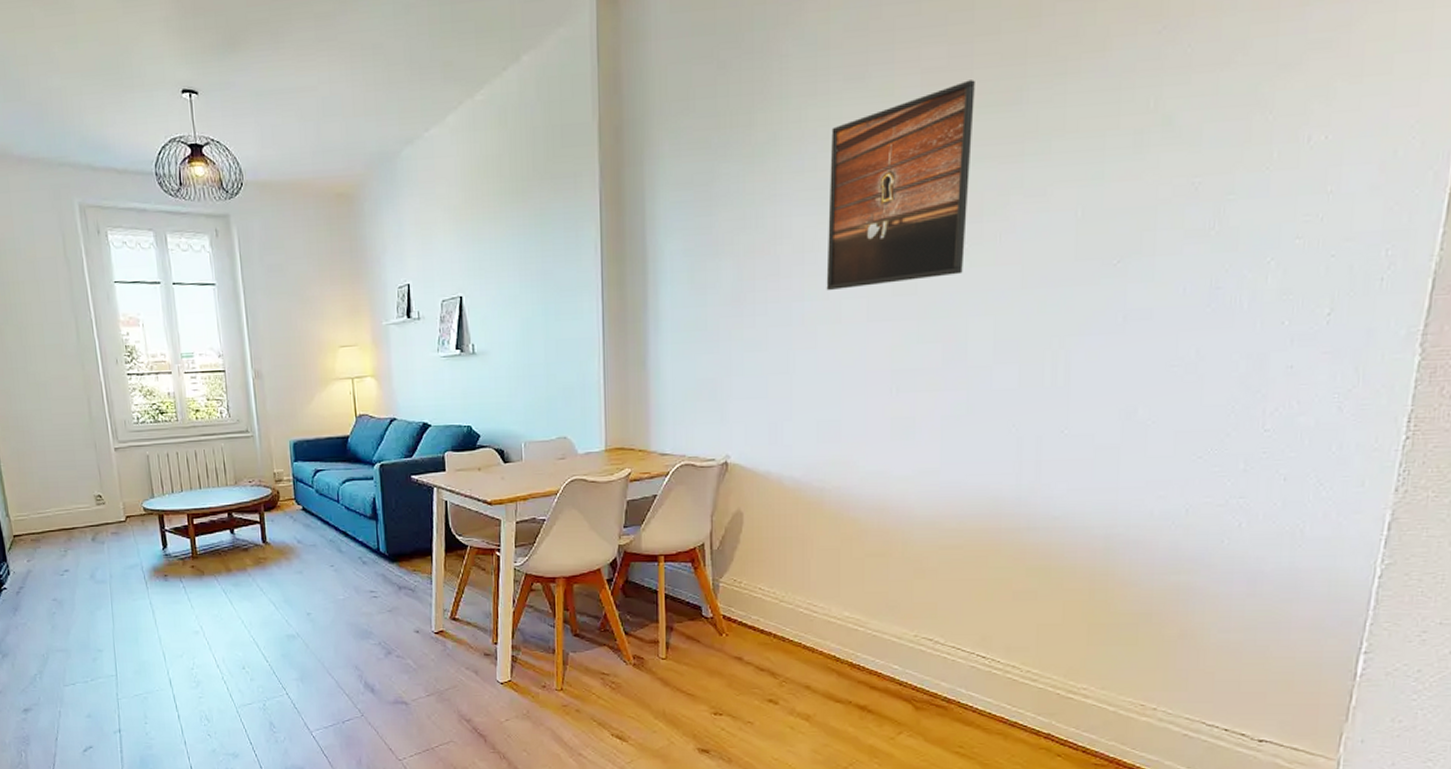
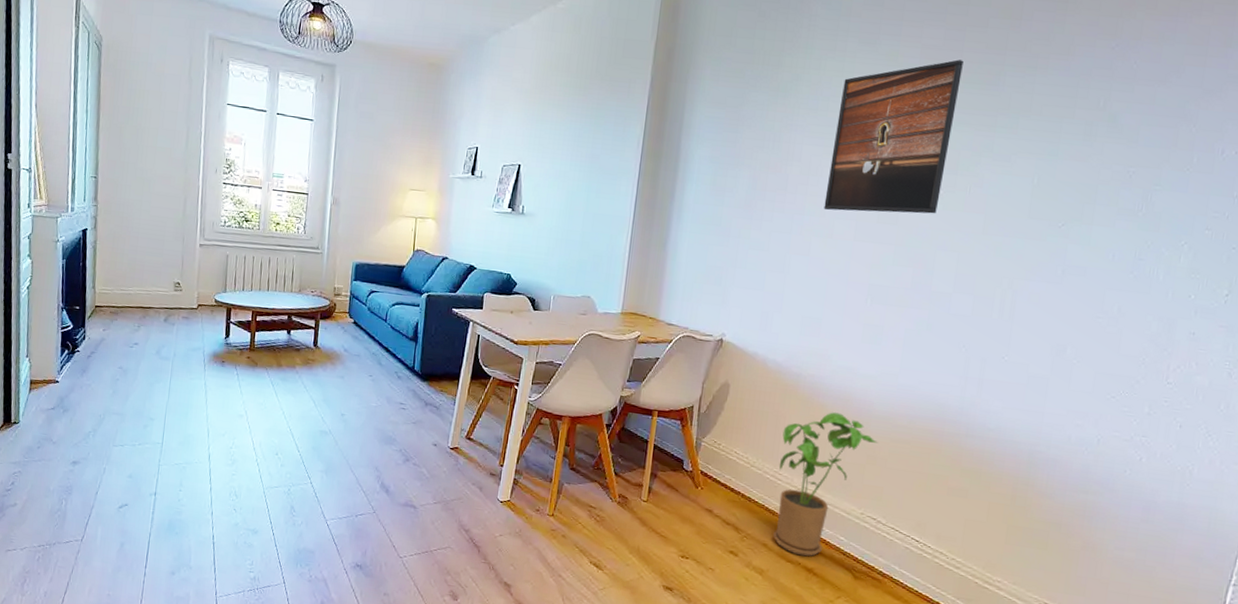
house plant: none [812,526,924,693] -> present [773,412,878,557]

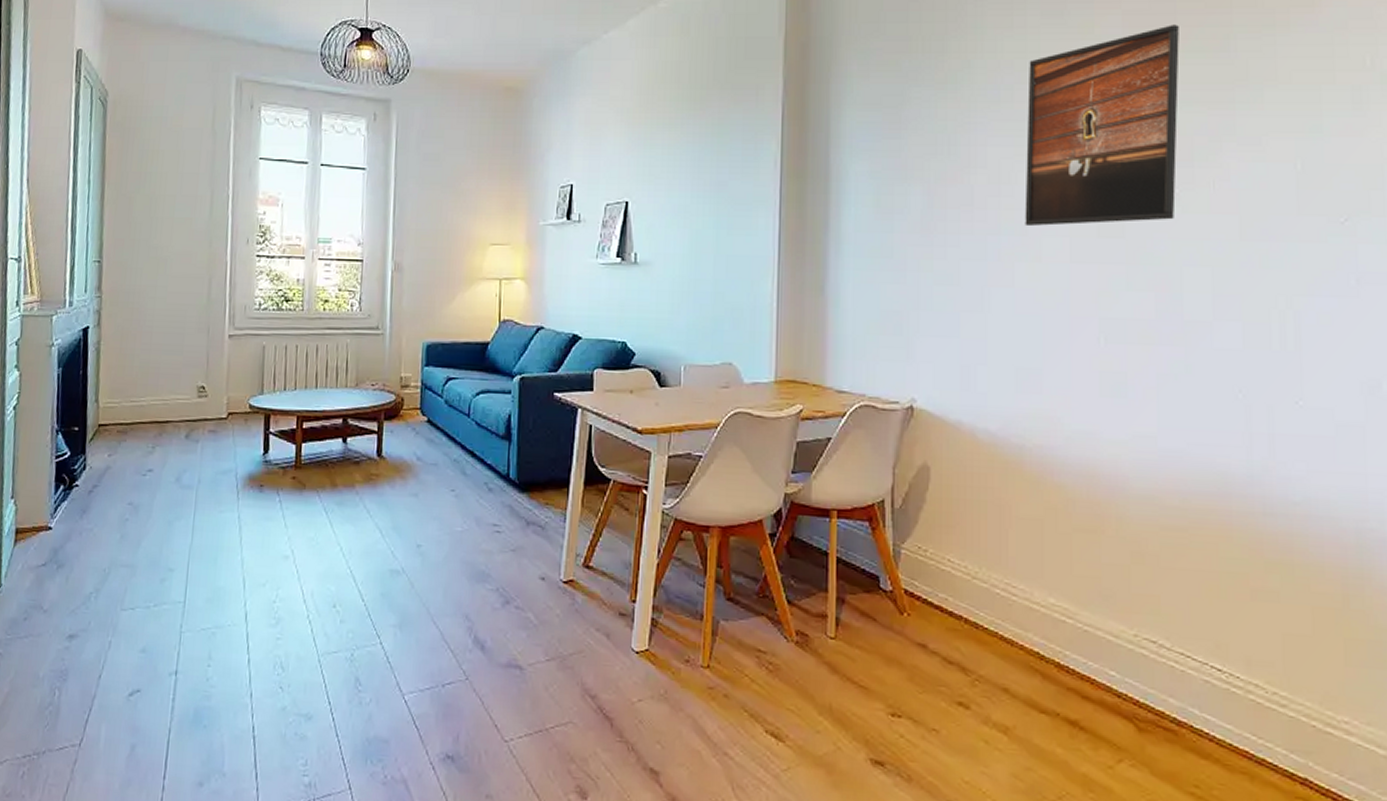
house plant: present [773,412,878,557] -> none [1010,495,1143,704]

